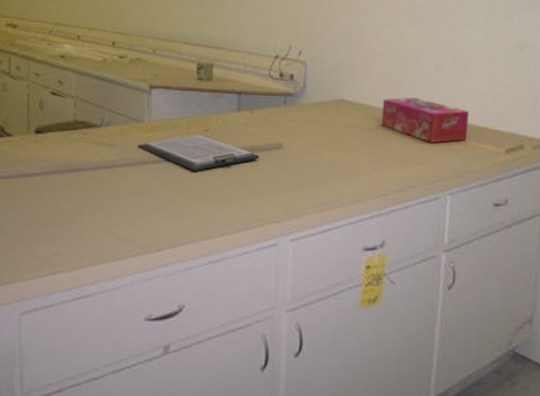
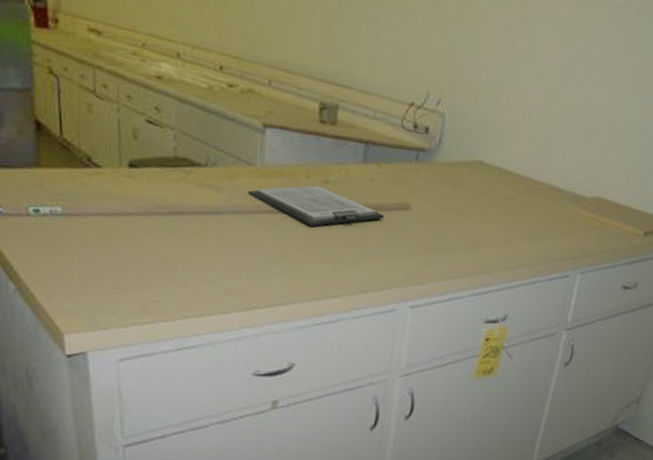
tissue box: present [381,98,470,143] -> none [519,165,614,219]

